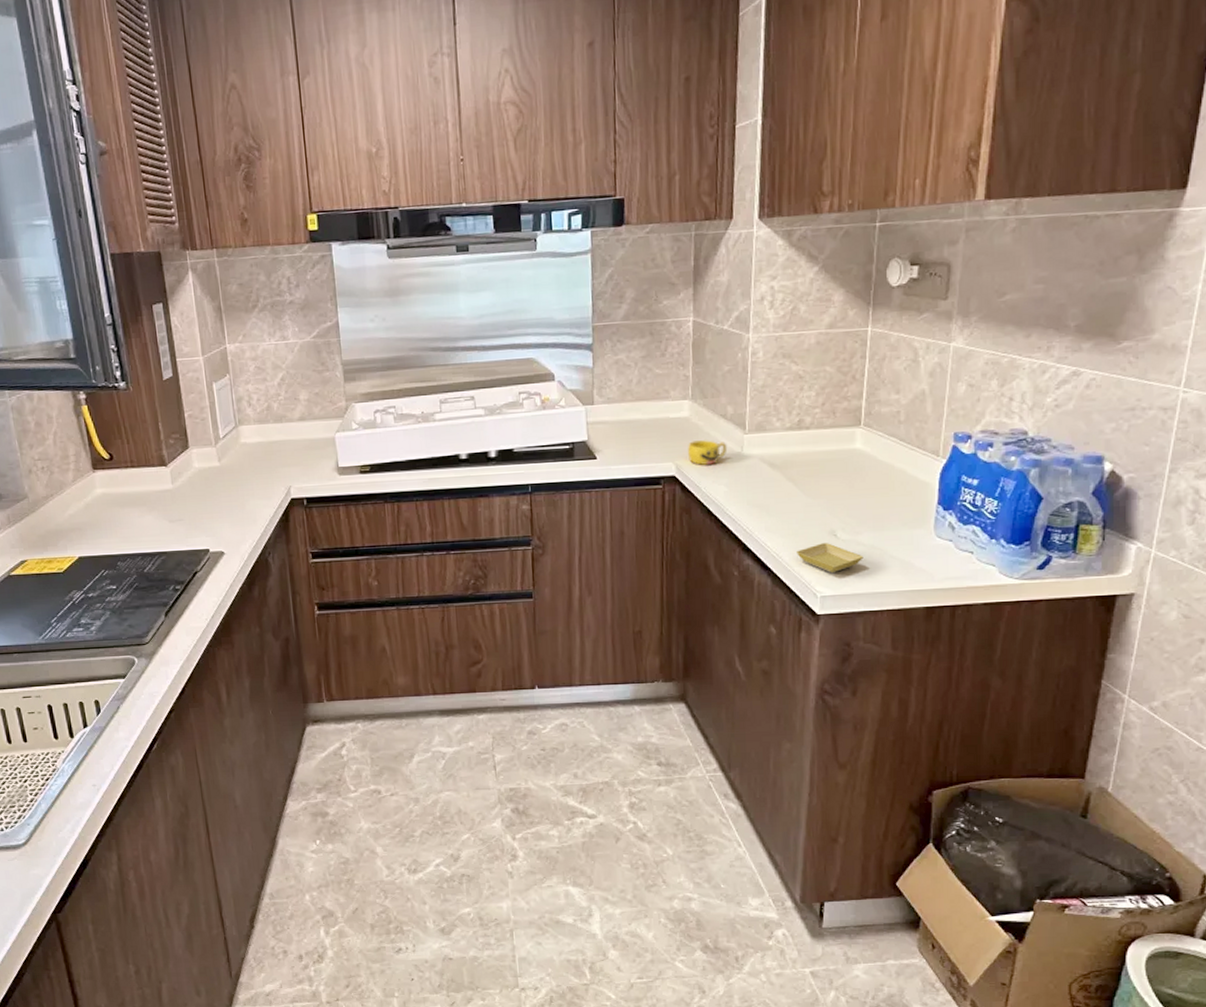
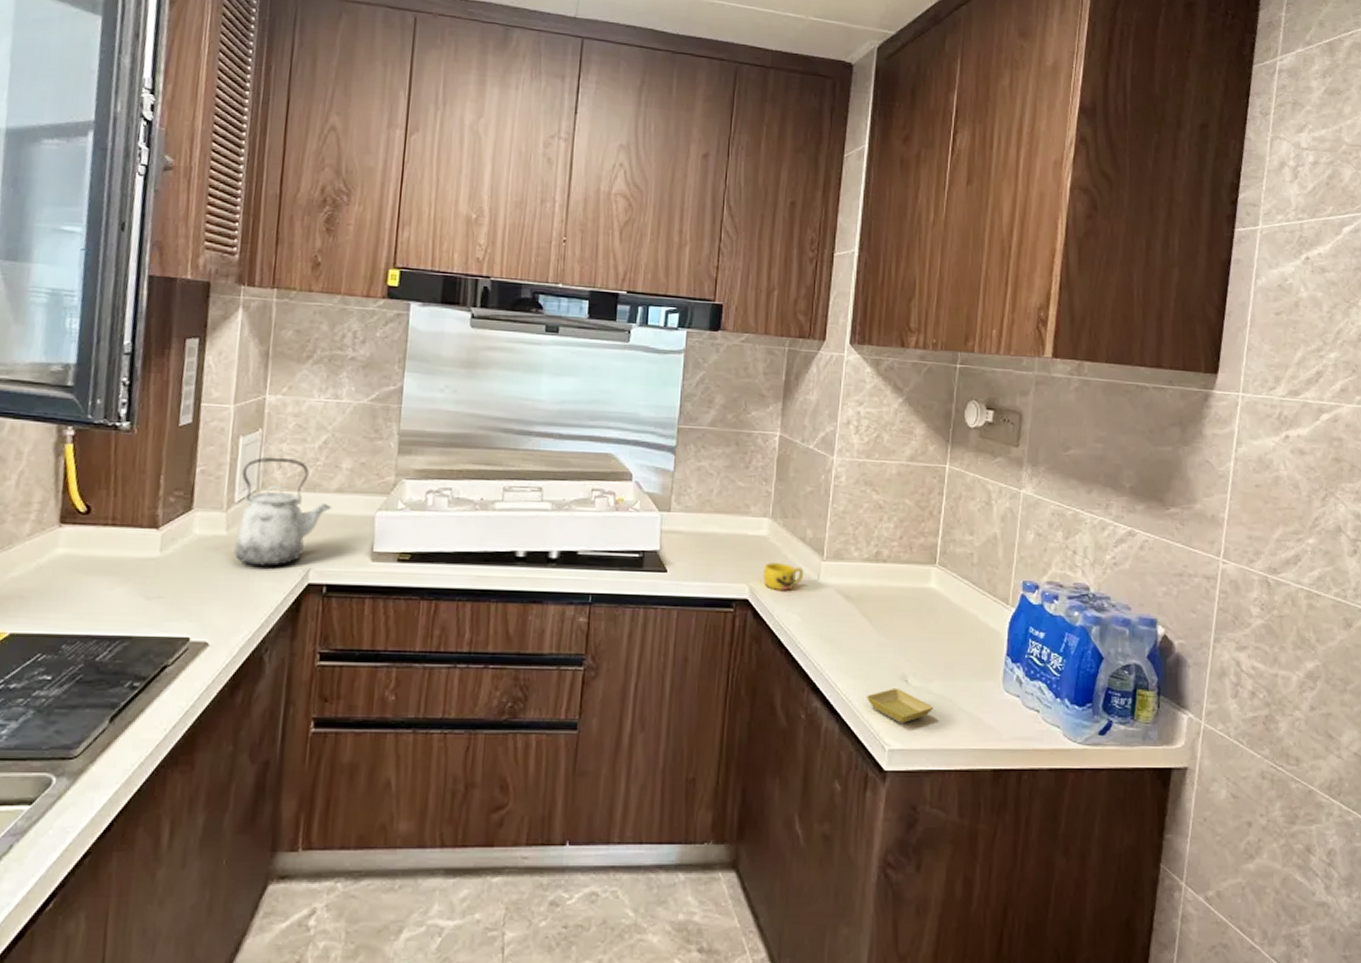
kettle: none [220,397,298,489] -> present [234,458,331,567]

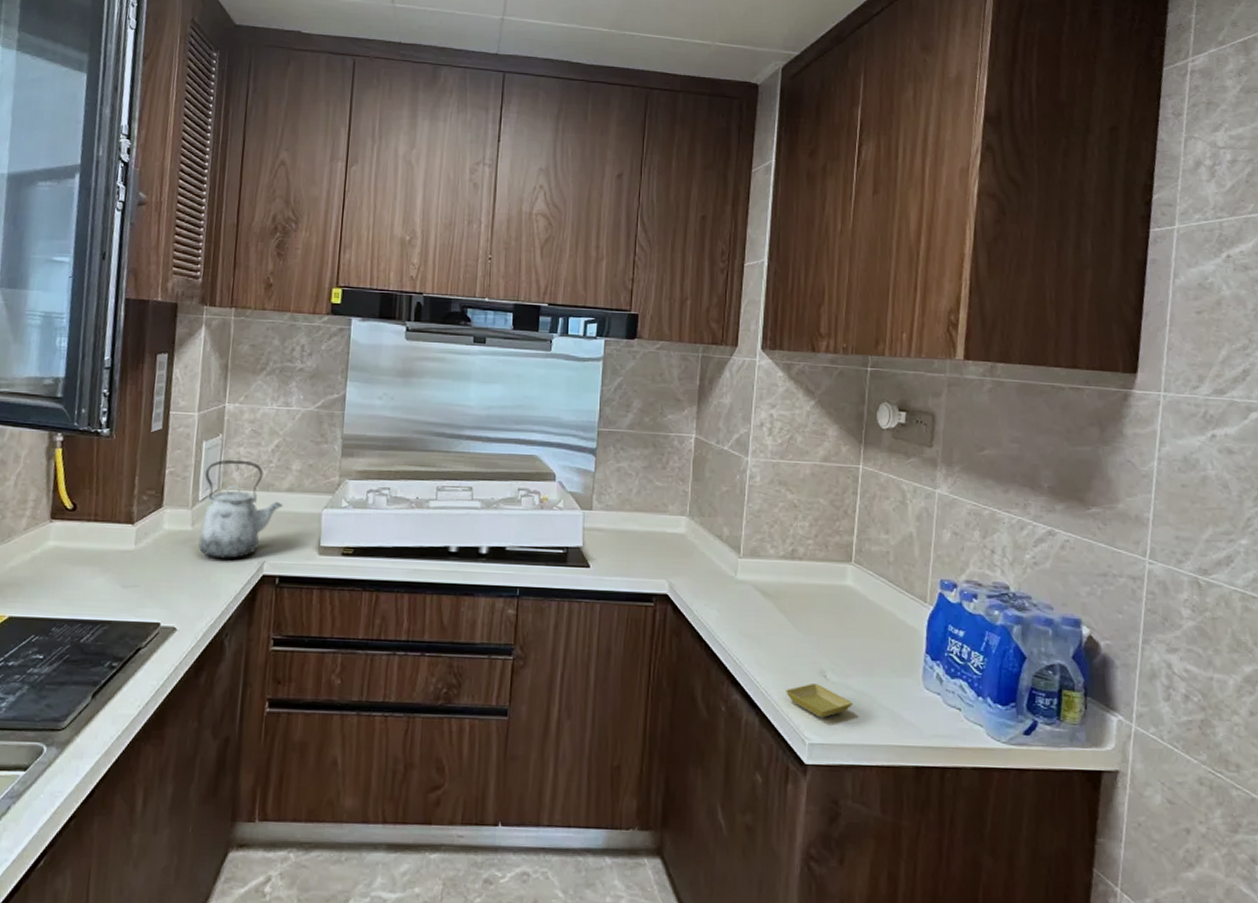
cup: present [762,563,804,592] -> none [681,559,721,587]

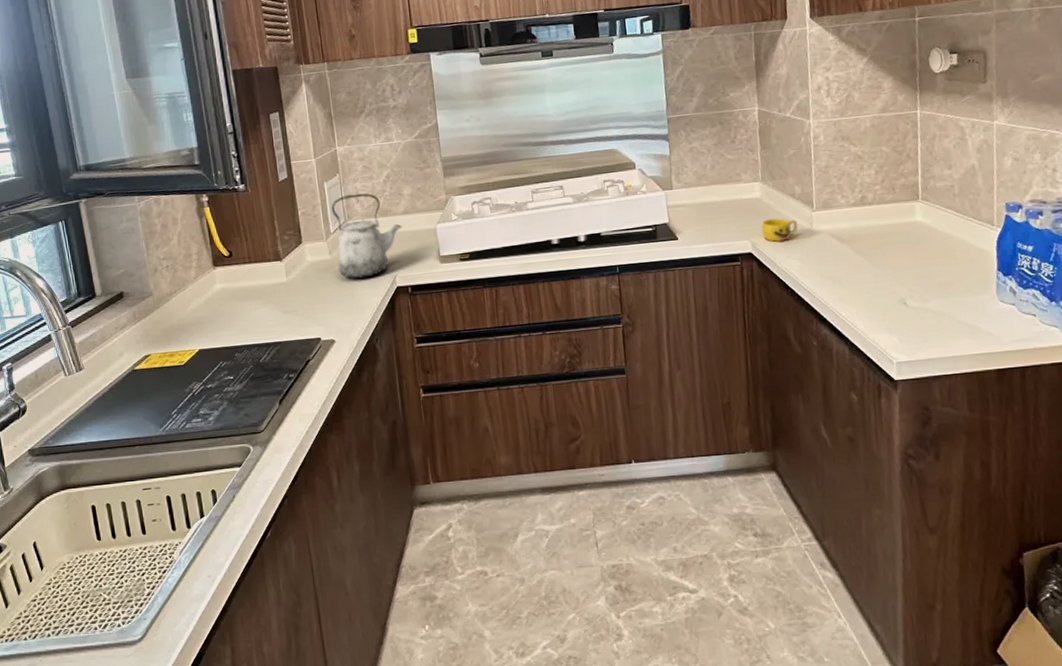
cup: none [681,559,721,587] -> present [761,218,798,243]
saucer: present [786,684,853,718] -> none [870,311,934,339]

